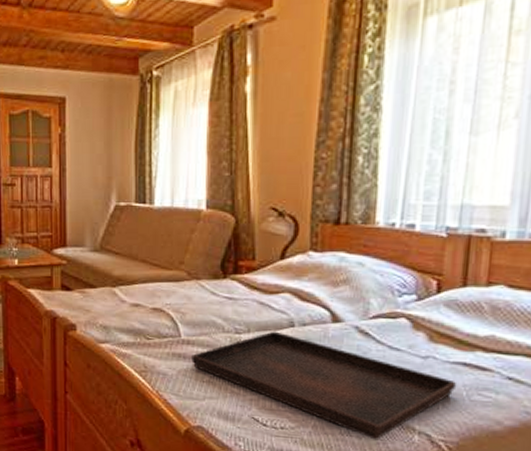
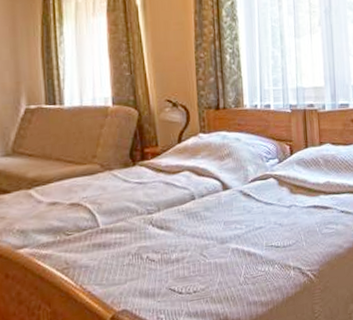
serving tray: present [191,331,457,440] -> none [111,206,312,283]

